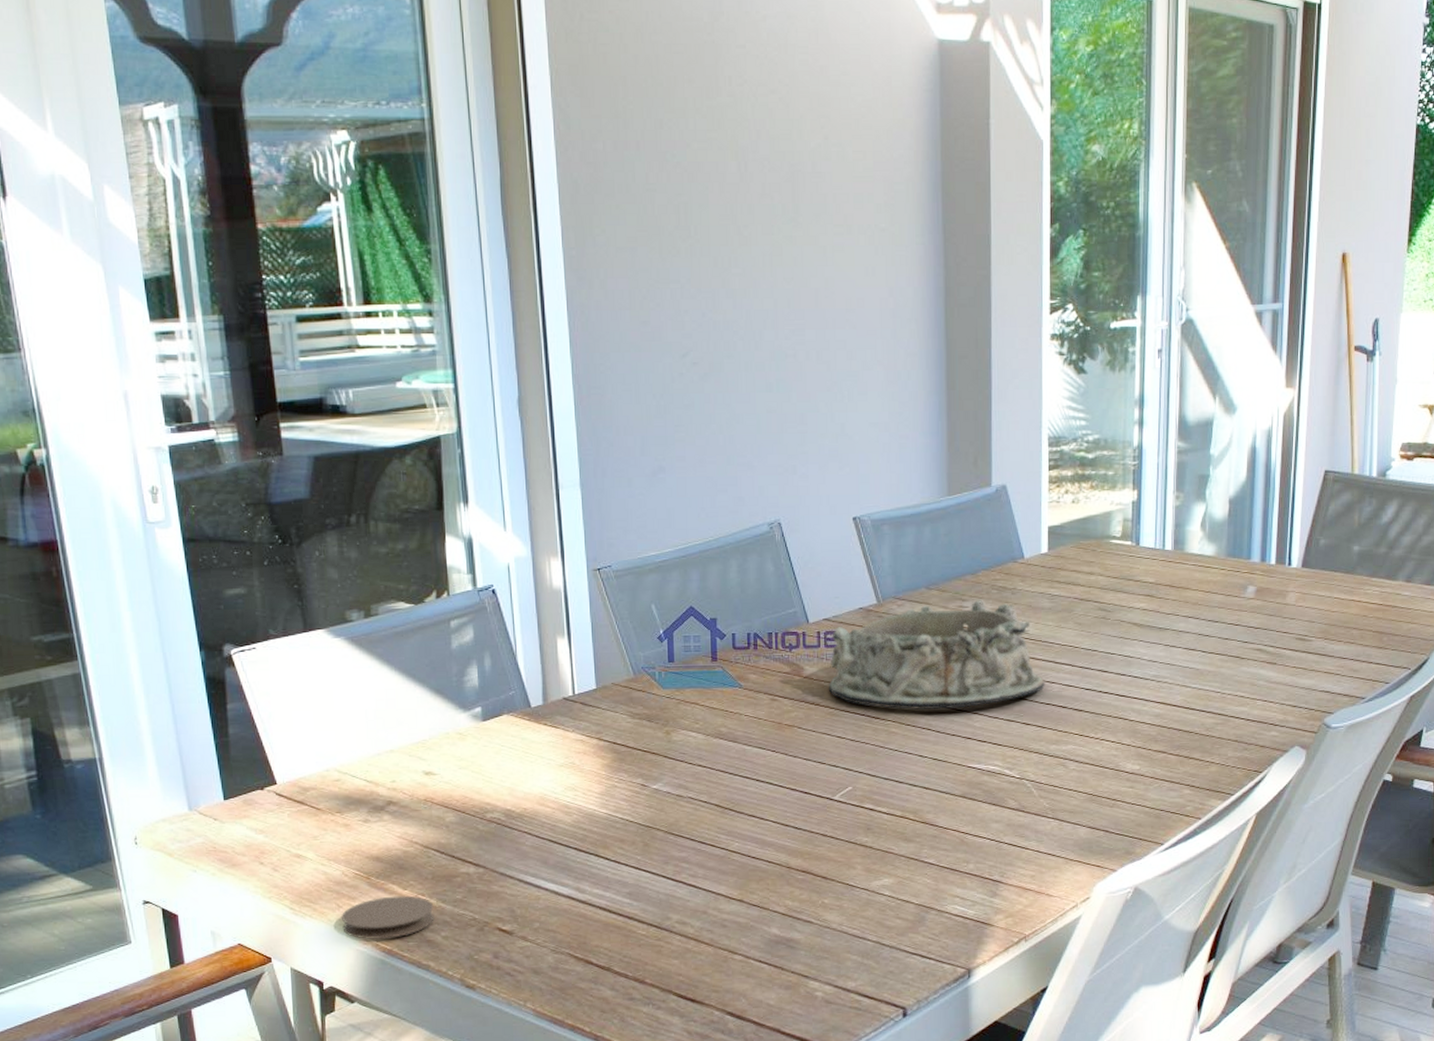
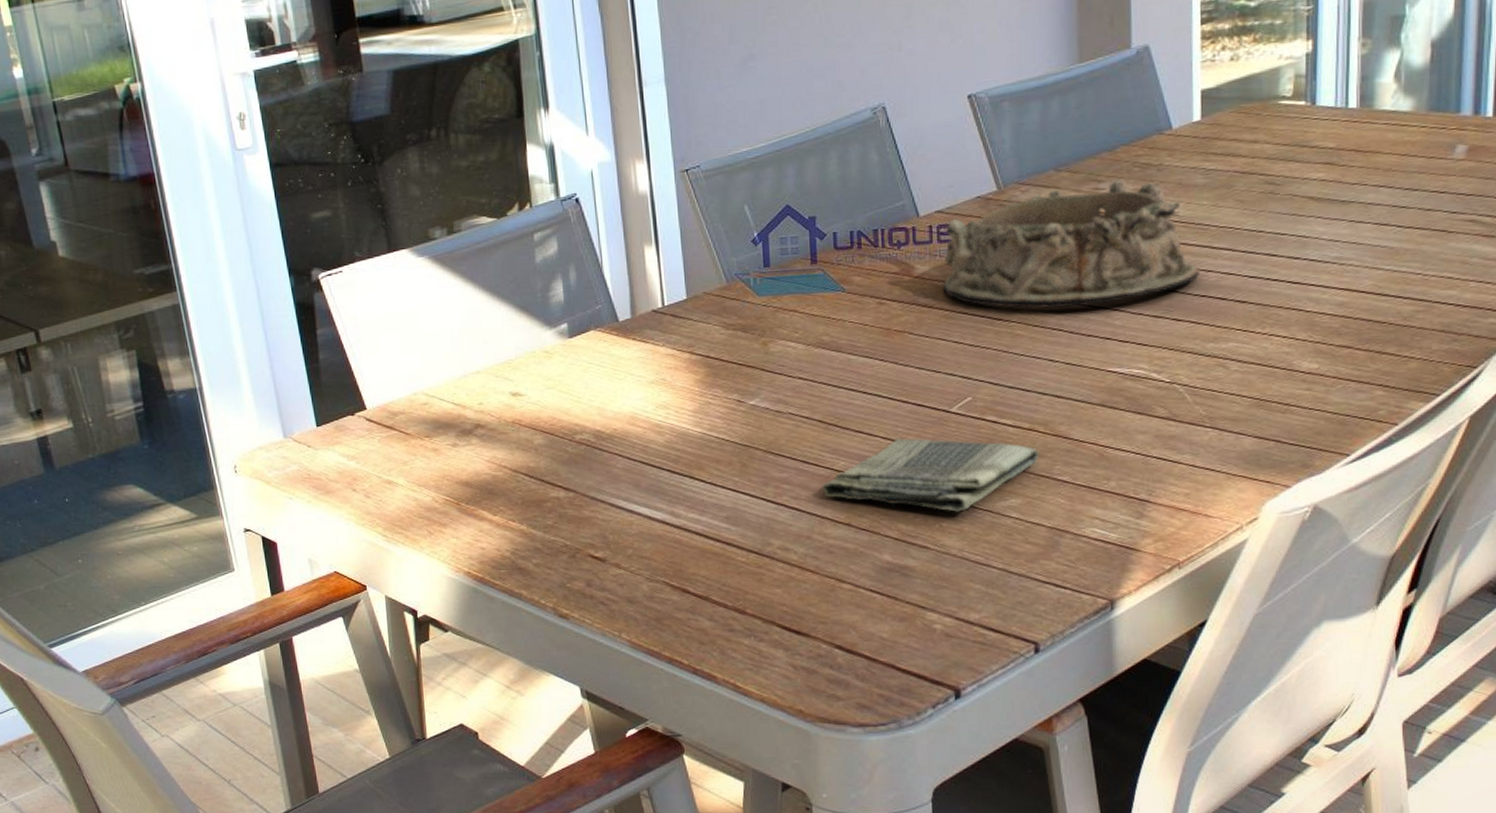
coaster: present [342,895,435,939] -> none [433,521,526,567]
dish towel: none [717,822,909,890] -> present [822,438,1039,512]

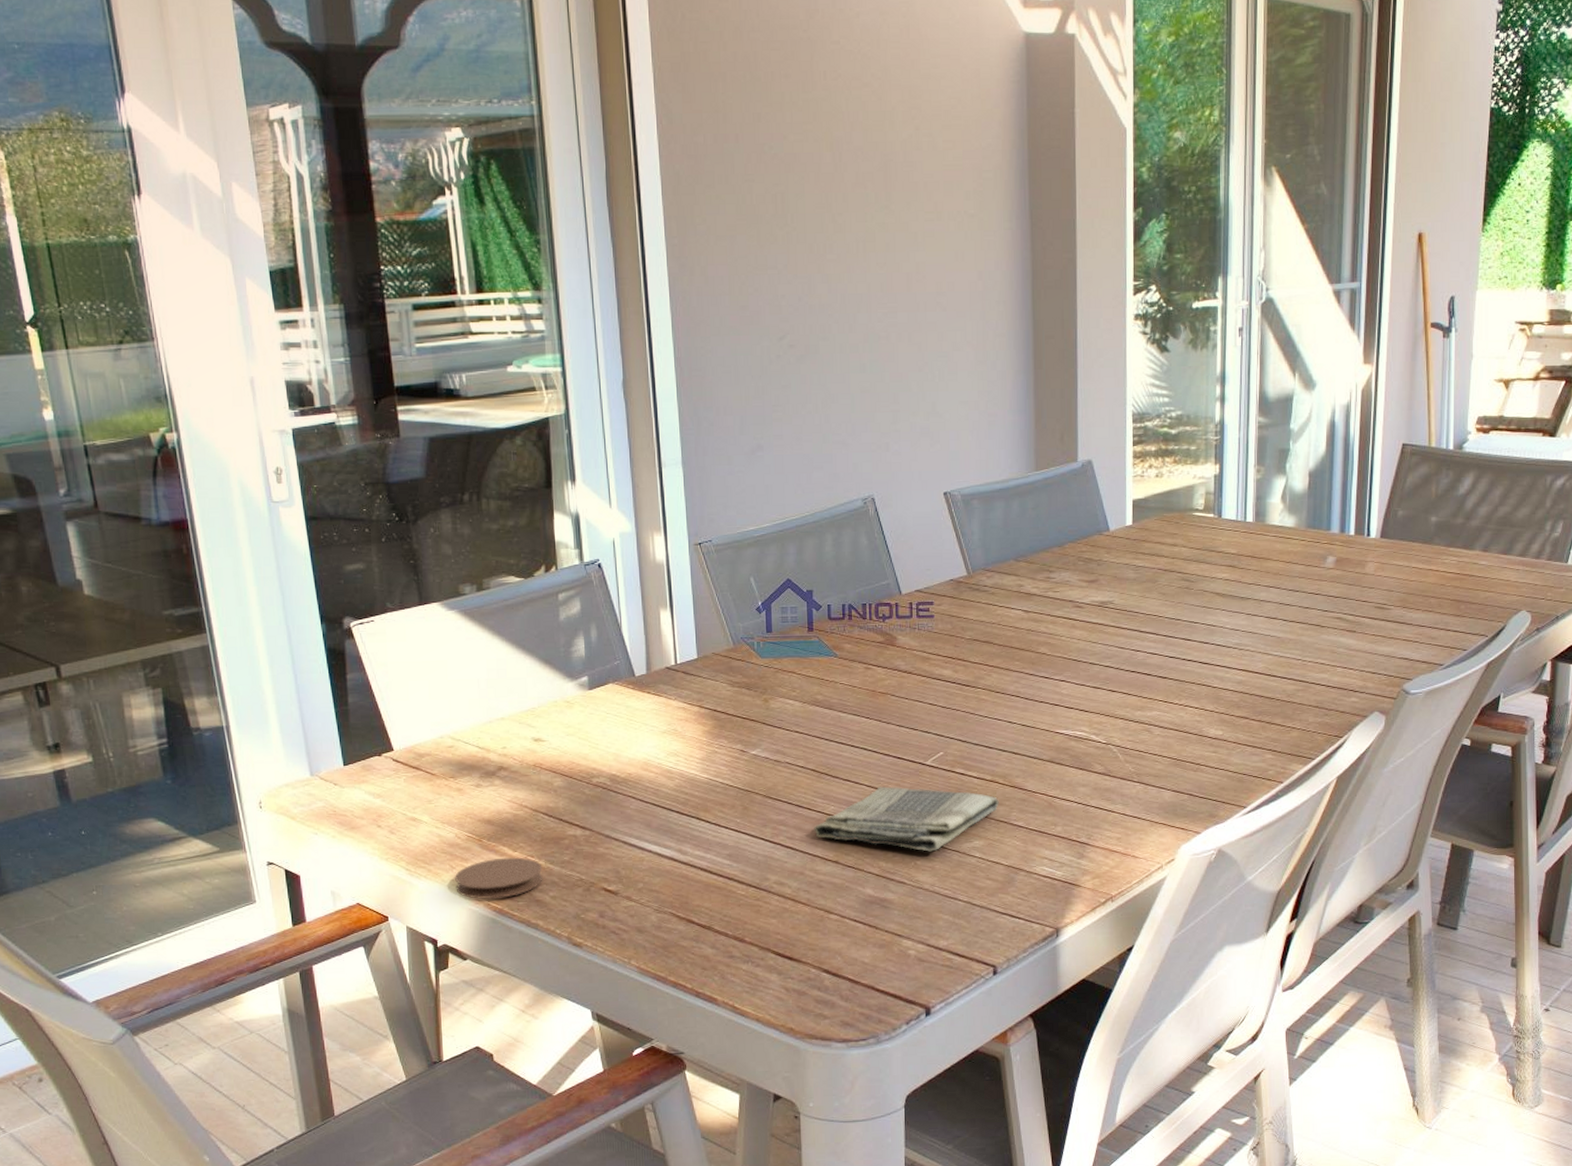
coaster: none [433,521,526,567] -> present [455,857,543,899]
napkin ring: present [942,180,1201,309] -> none [920,571,1131,678]

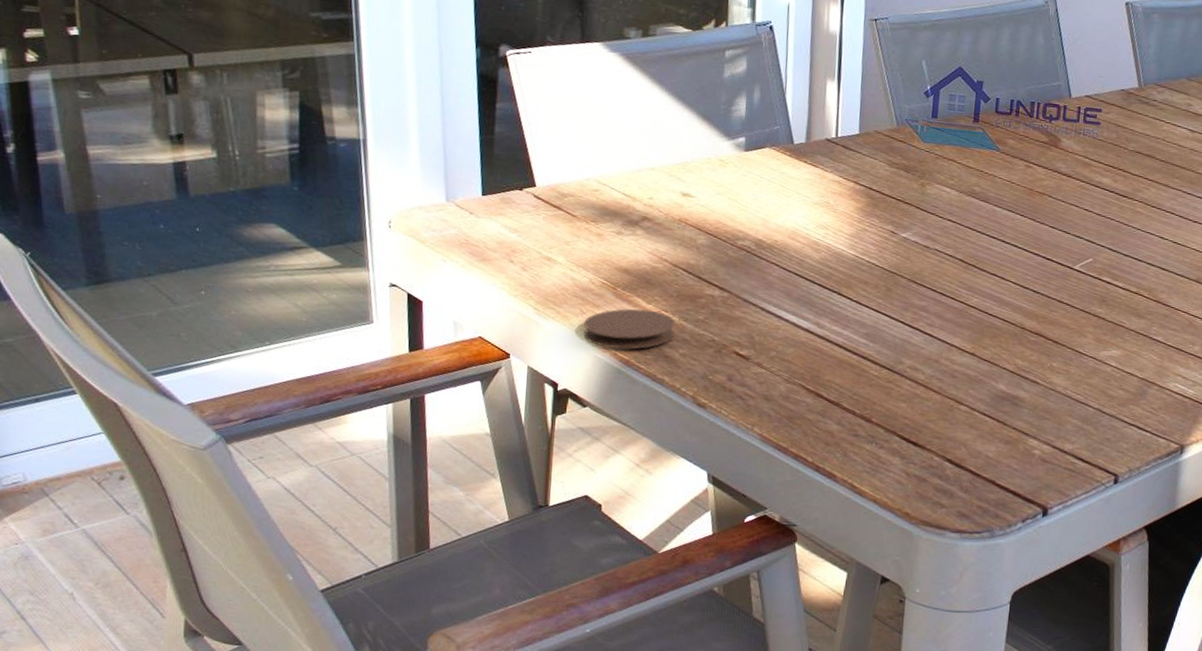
dish towel: present [814,786,999,852] -> none [954,285,1141,356]

